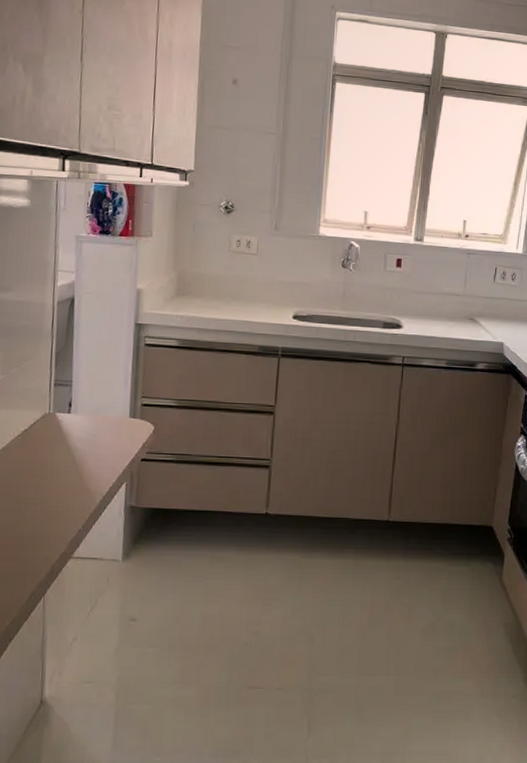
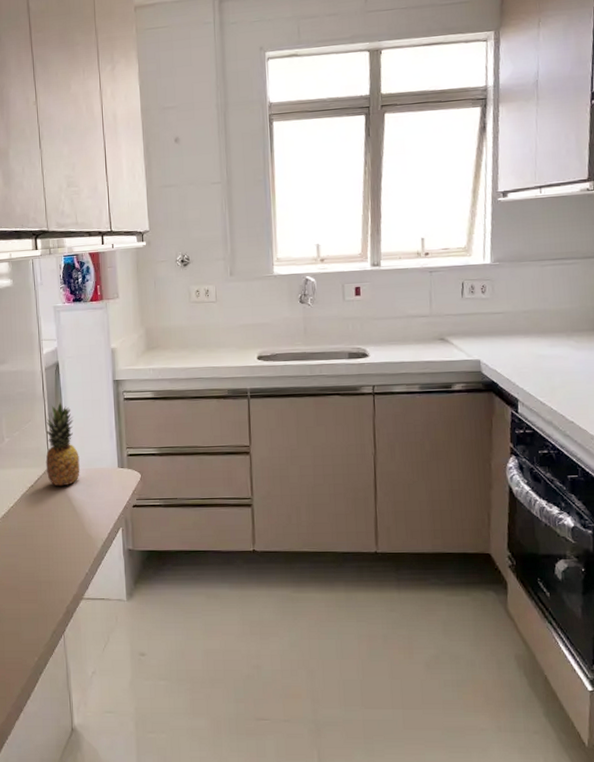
fruit: none [45,341,86,433] -> present [45,402,80,487]

